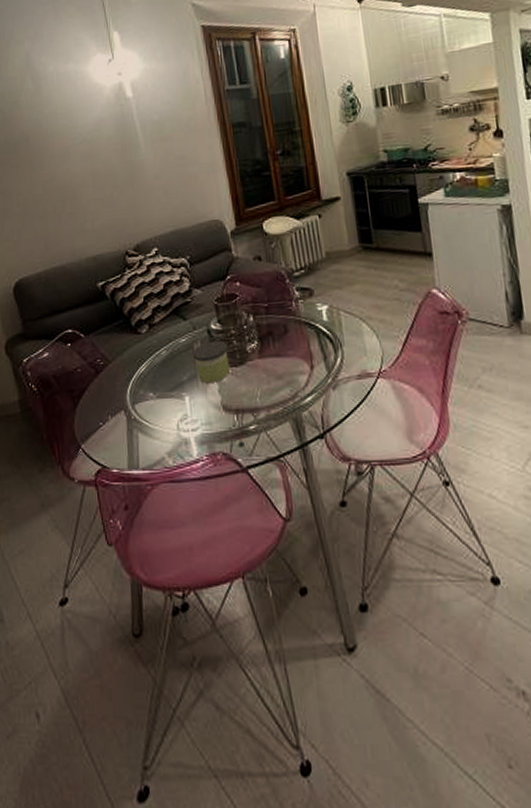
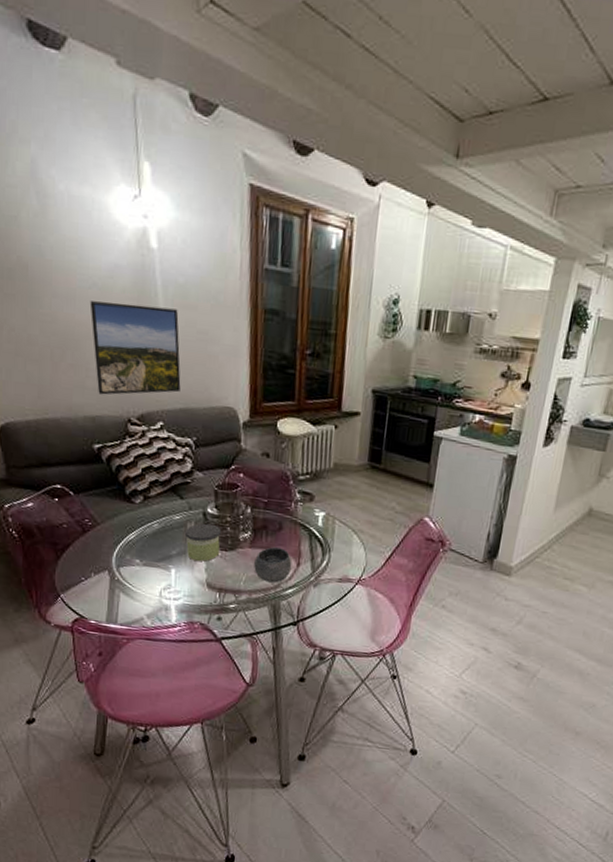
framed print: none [81,143,169,235] -> present [89,301,181,395]
bowl: none [266,353,306,393] -> present [254,547,292,583]

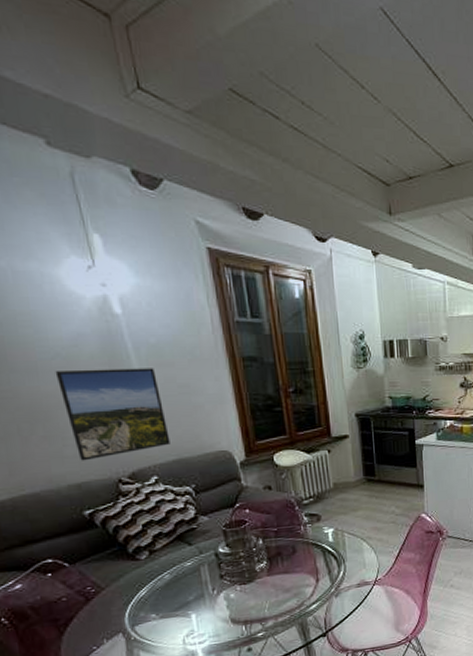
candle: present [184,523,221,562] -> none [198,562,238,601]
bowl: present [254,547,292,583] -> none [274,569,312,604]

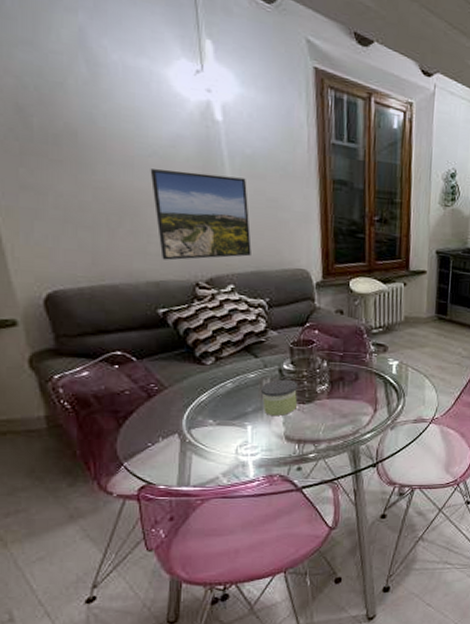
candle: none [198,562,238,601] -> present [260,379,298,416]

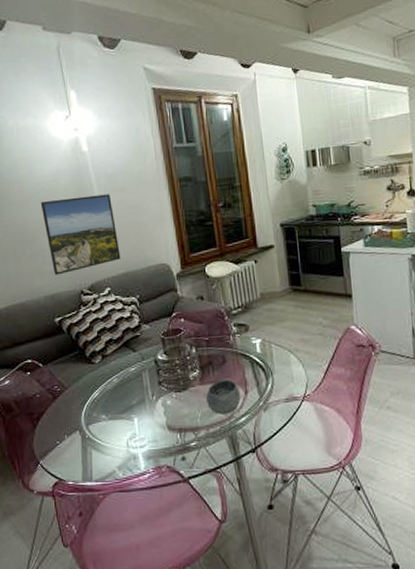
candle: present [260,379,298,416] -> none [141,369,174,406]
bowl: none [332,396,369,429] -> present [206,380,241,415]

